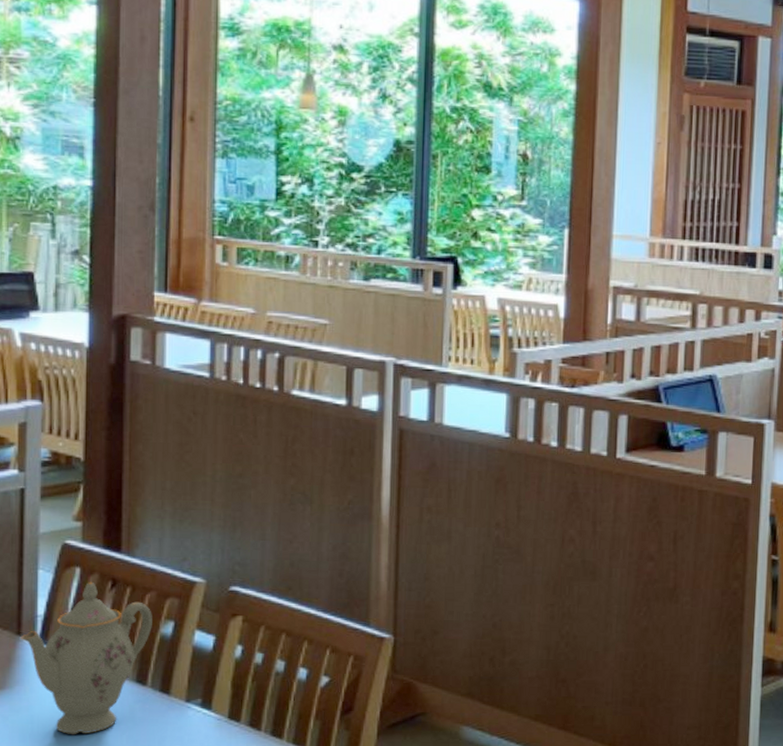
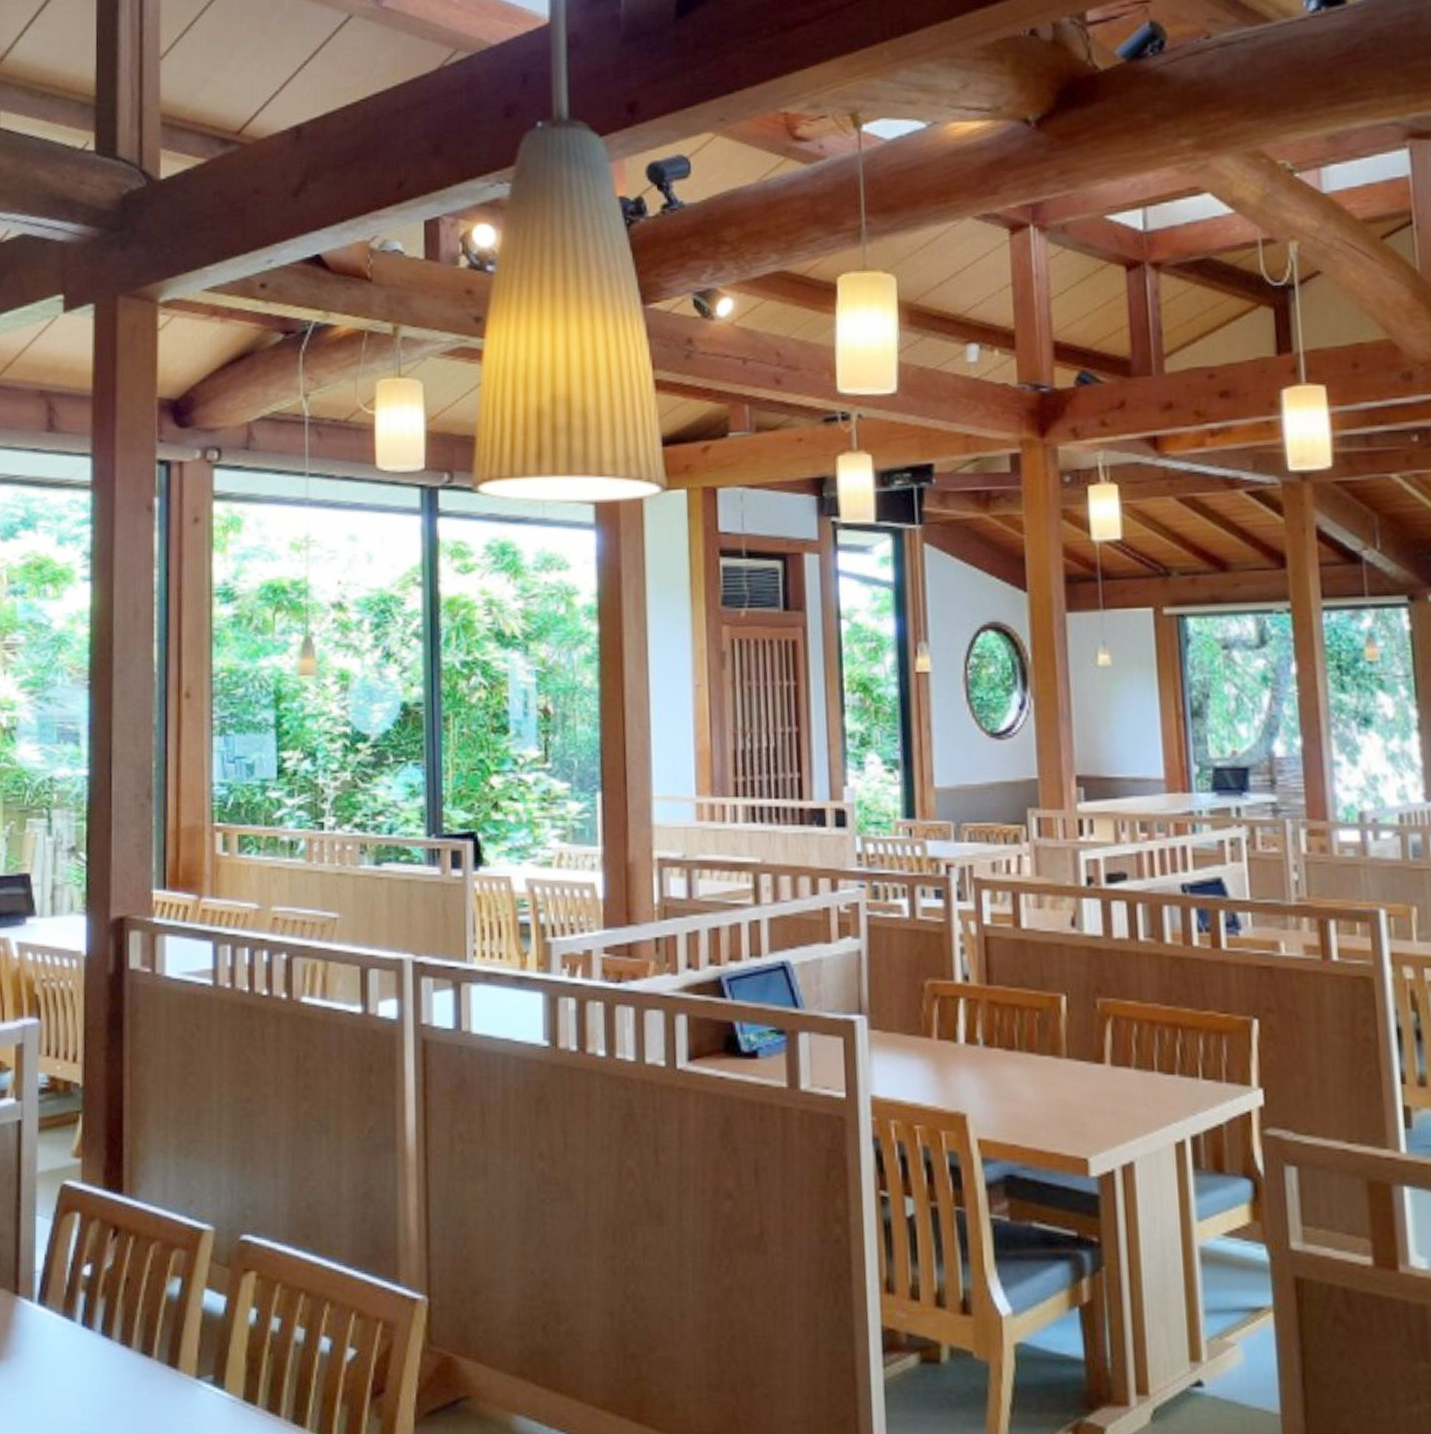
teapot: present [21,583,152,734] -> none [18,1231,157,1417]

